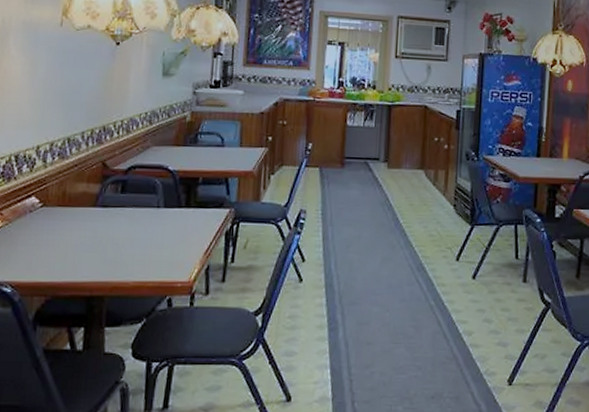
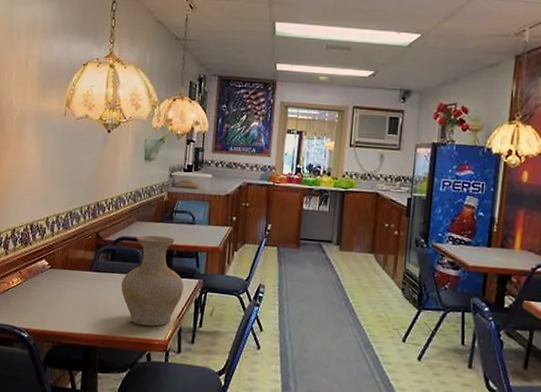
vase: none [135,161,212,266] -> present [121,235,184,327]

